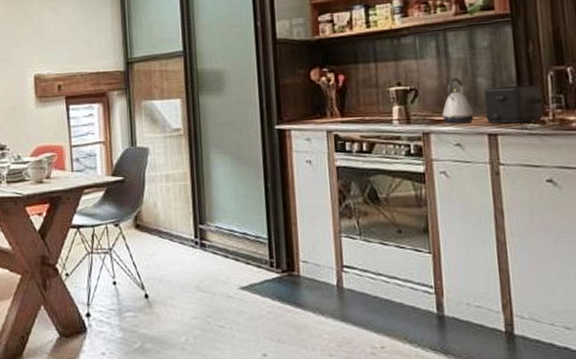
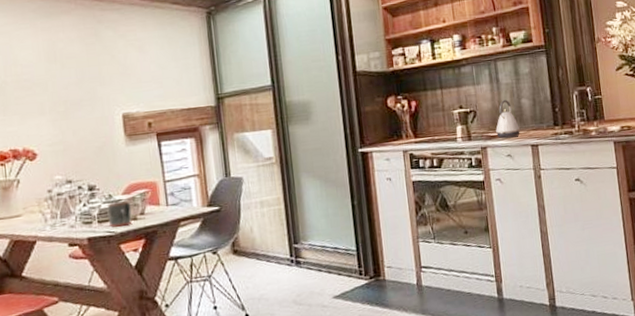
mug: none [15,163,38,189] -> present [107,201,132,227]
toaster: present [484,84,544,124] -> none [527,102,572,137]

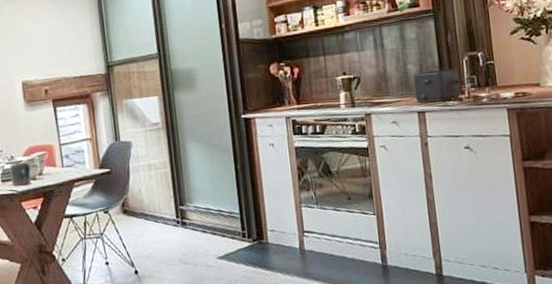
kettle: present [496,100,521,139] -> none [380,66,407,106]
toaster: none [527,102,572,137] -> present [413,68,461,103]

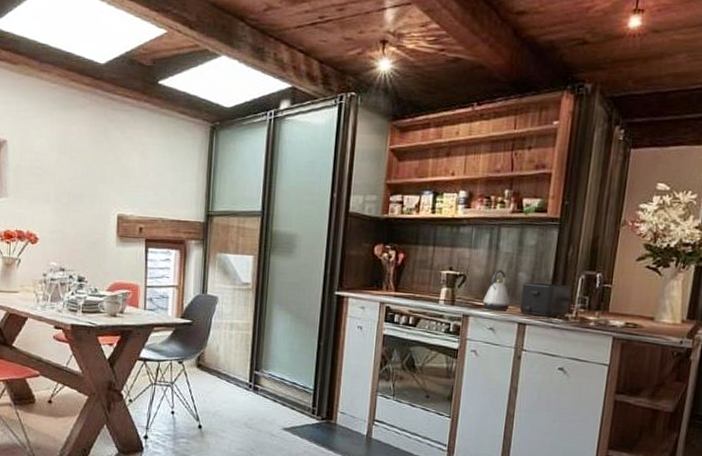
mug: present [9,162,32,186] -> none [91,297,113,320]
kettle: none [380,66,407,106] -> present [483,270,511,311]

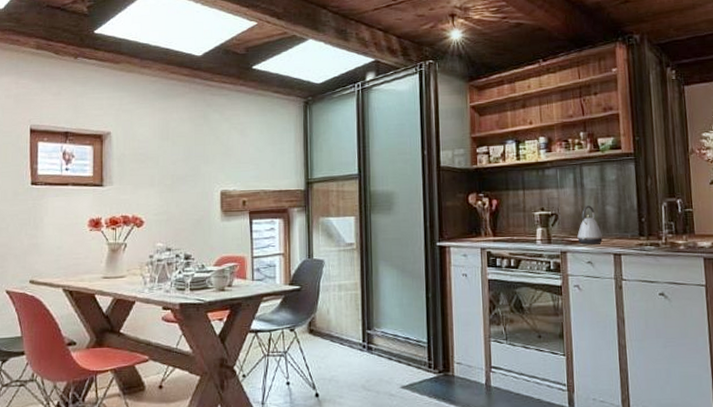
toaster: present [519,282,572,317] -> none [611,213,658,246]

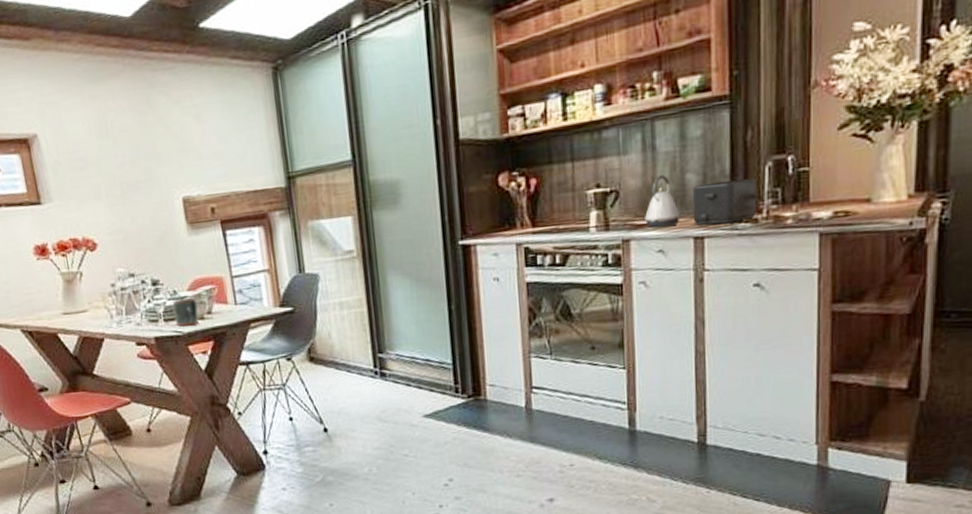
mug: none [199,272,220,296] -> present [172,298,199,327]
toaster: none [611,213,658,246] -> present [692,177,757,226]

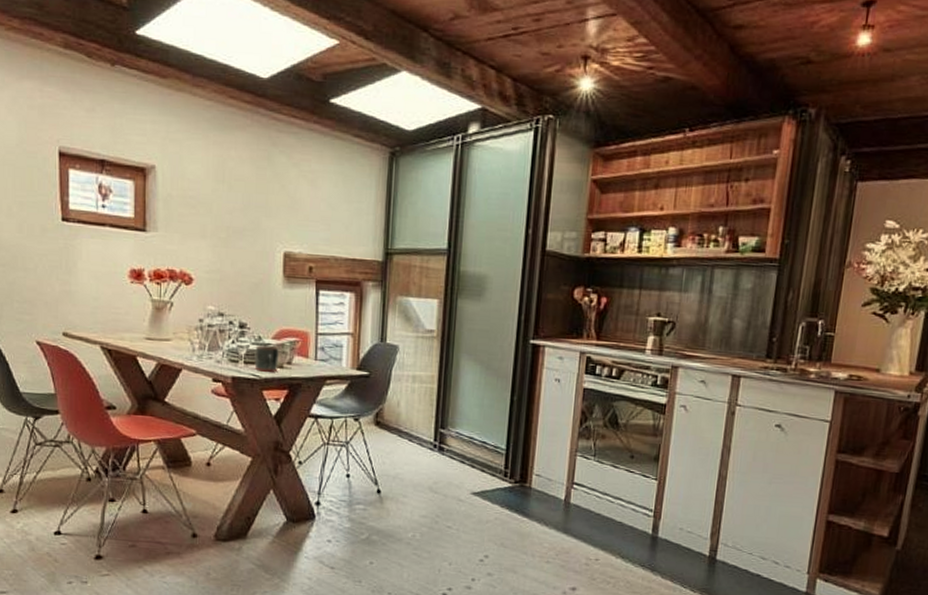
kettle: present [645,175,681,229] -> none [693,316,725,362]
toaster: present [692,177,757,226] -> none [733,330,791,369]

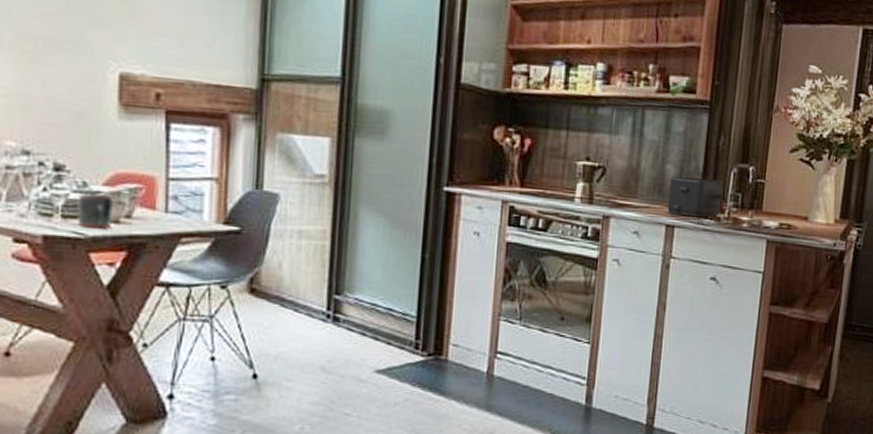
toaster: none [733,330,791,369] -> present [667,176,723,218]

